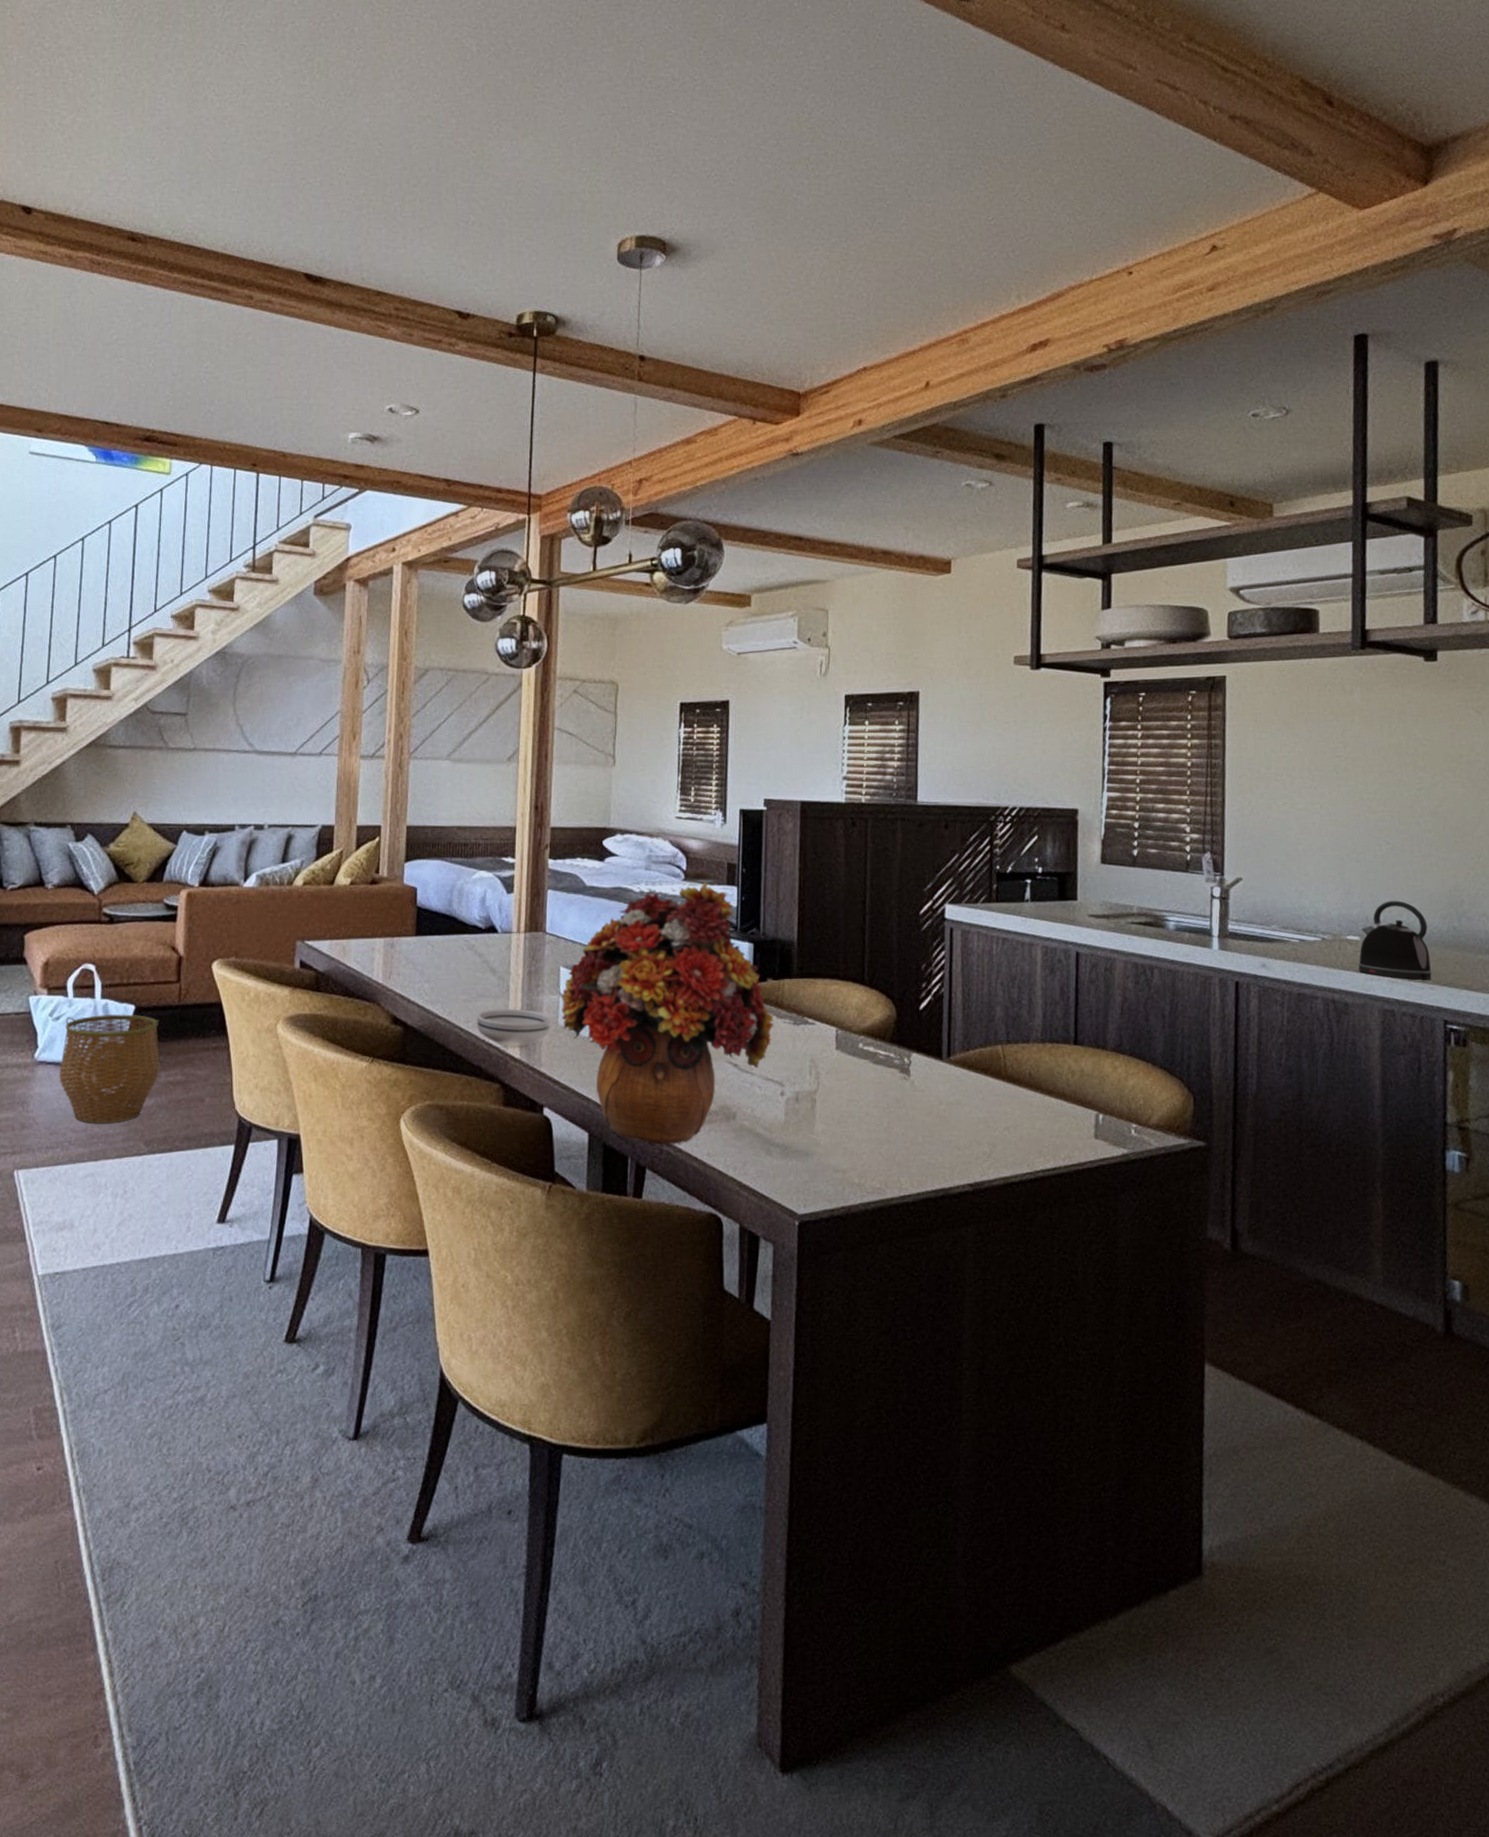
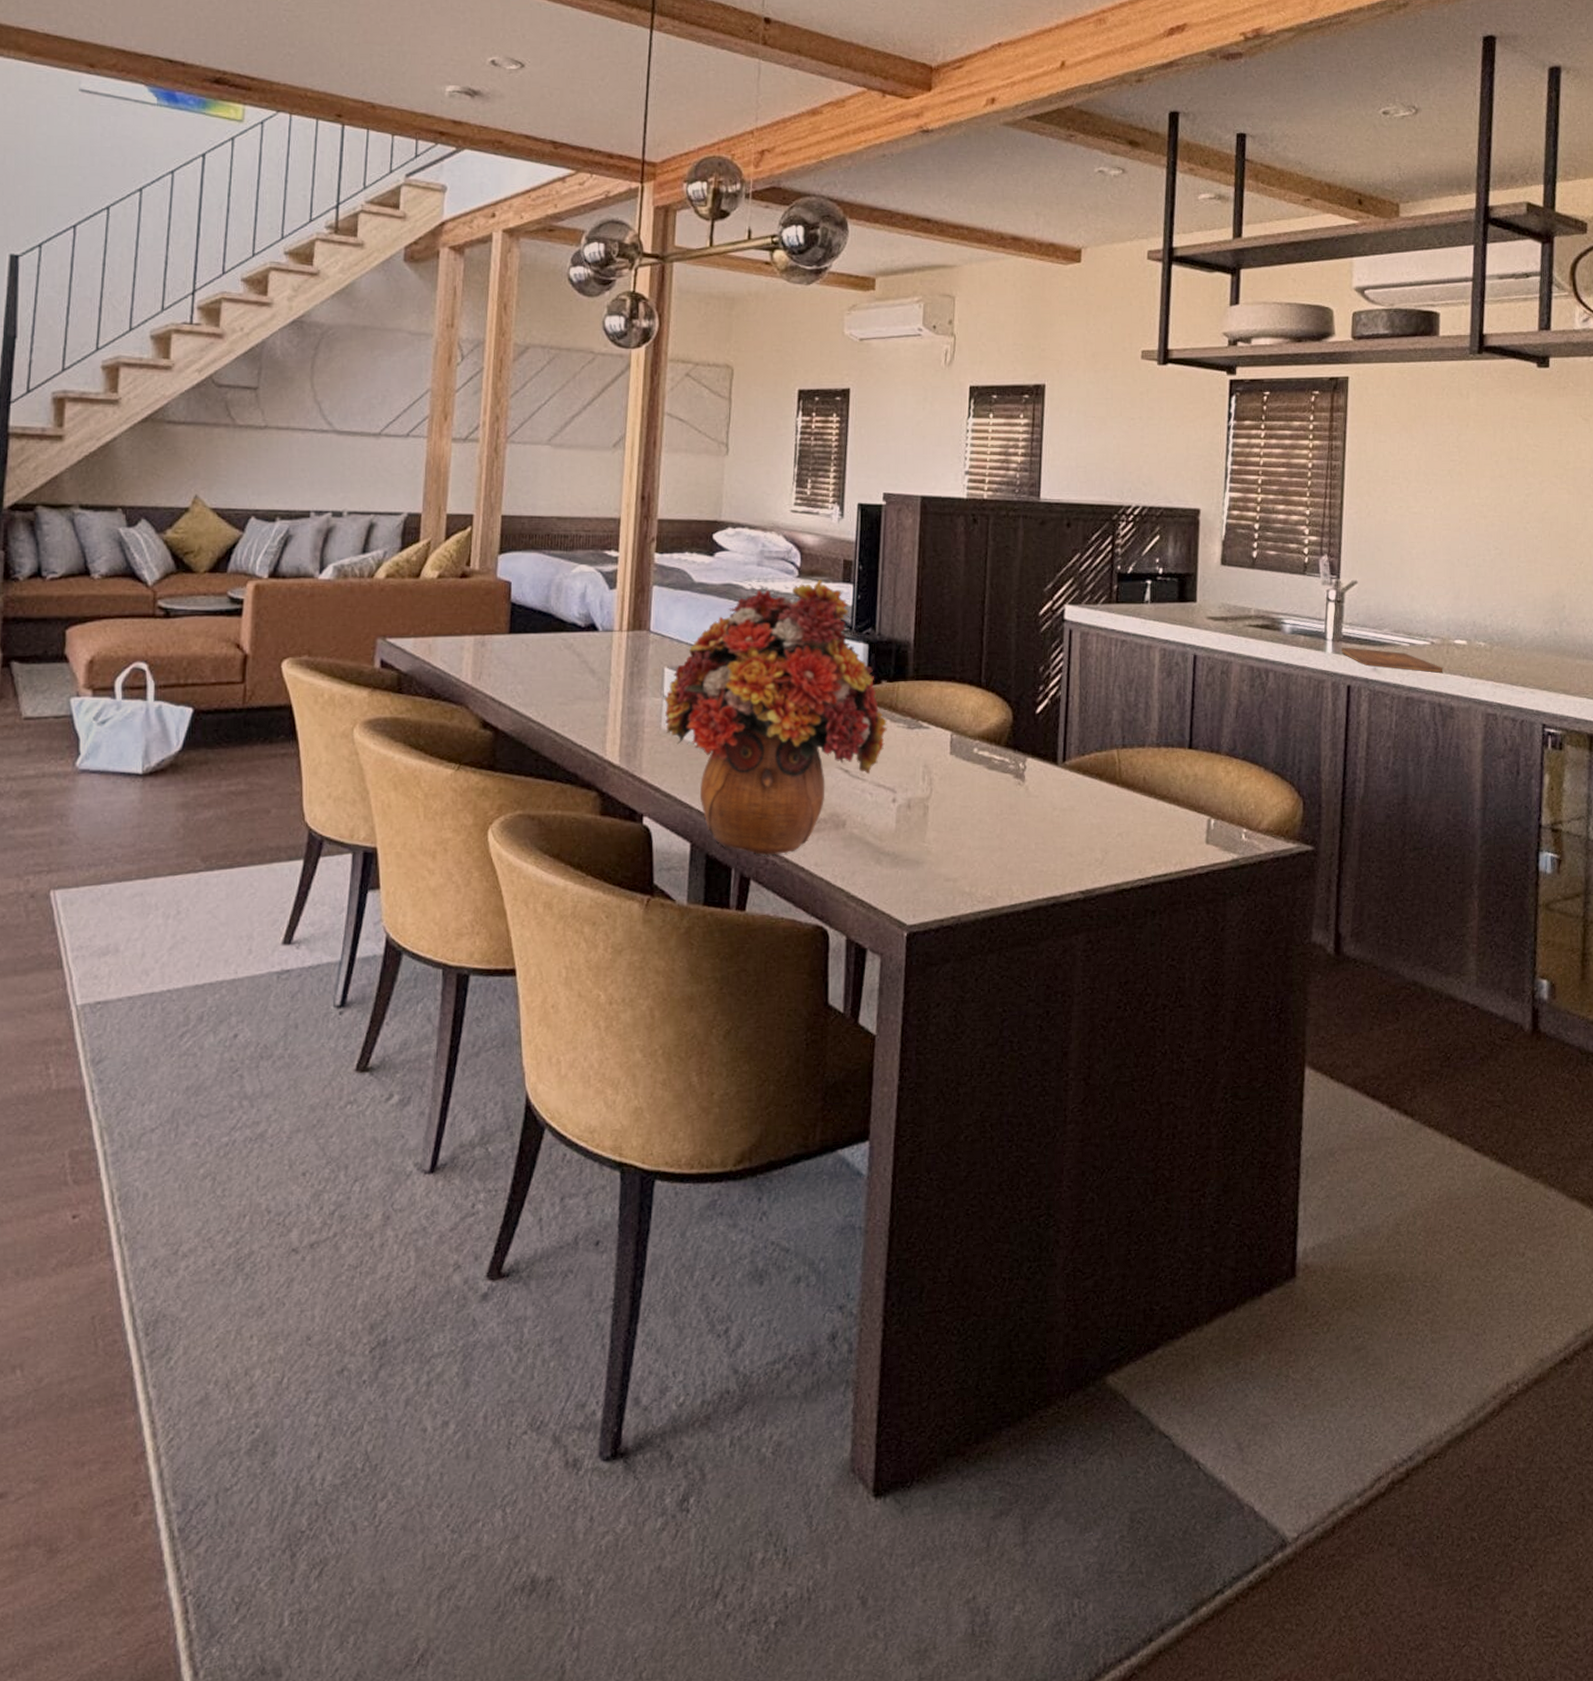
basket: present [59,1014,161,1124] -> none [104,717,222,839]
bowl: present [477,1008,552,1049] -> none [574,711,654,754]
cutting board: none [1227,943,1336,969] -> present [1340,647,1443,673]
kettle: present [1357,900,1433,980] -> none [1463,605,1534,684]

